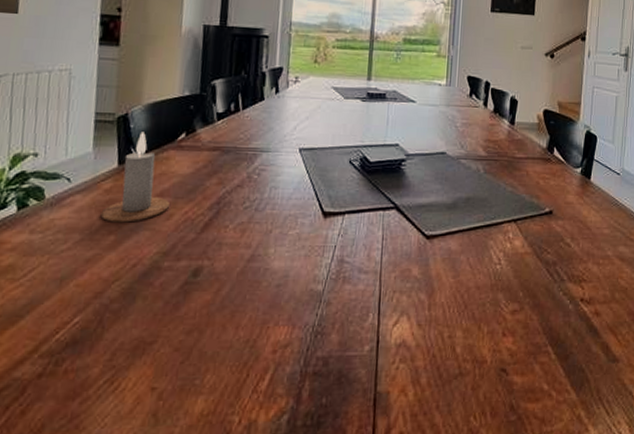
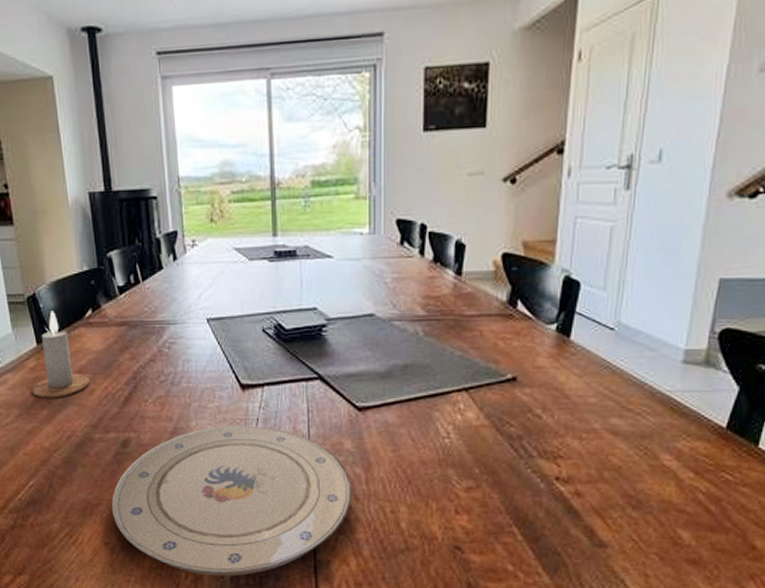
plate: none [167,252,416,419] -> present [111,425,353,577]

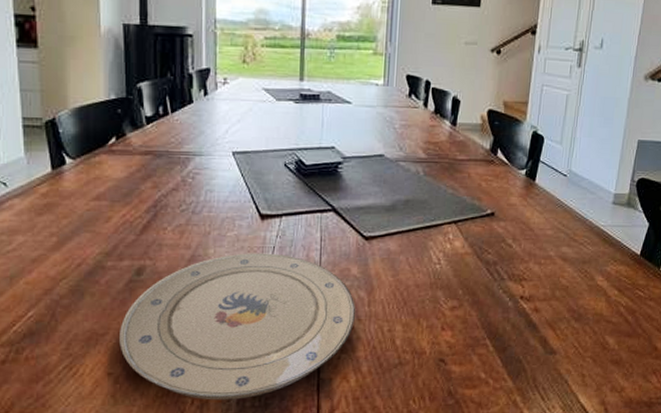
candle: present [31,311,90,398] -> none [40,136,107,225]

